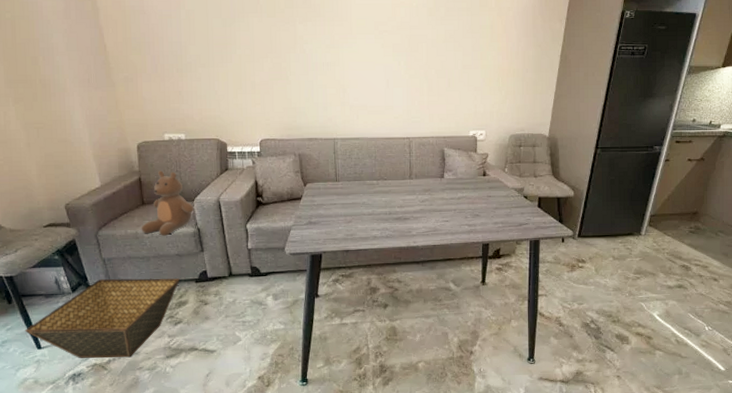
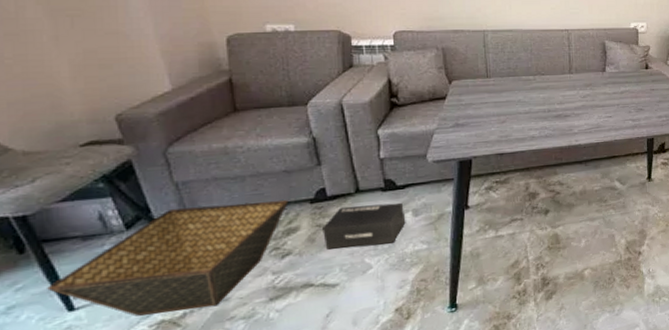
teddy bear: present [141,170,194,236] -> none [232,69,308,149]
box: none [204,287,268,322] -> present [322,202,406,250]

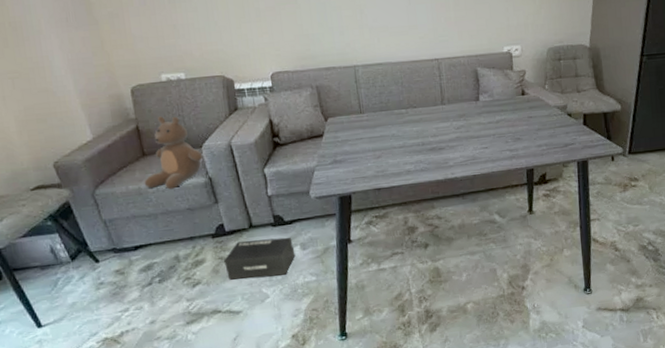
basket: present [47,200,289,316] -> none [21,235,194,334]
teddy bear: none [232,69,308,149] -> present [144,116,203,190]

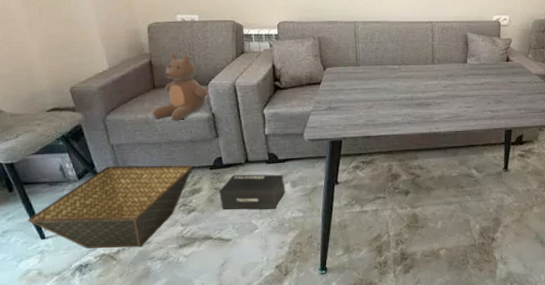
basket: none [21,235,194,334] -> present [27,165,194,248]

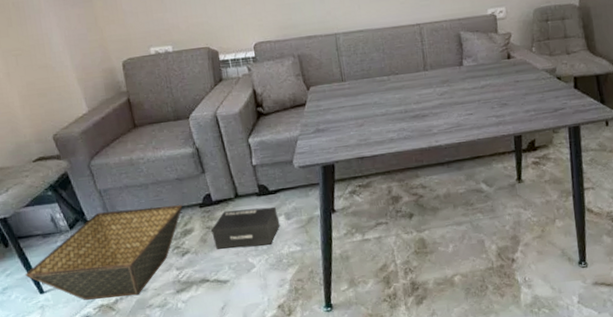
teddy bear: present [152,53,209,121] -> none [135,88,191,160]

